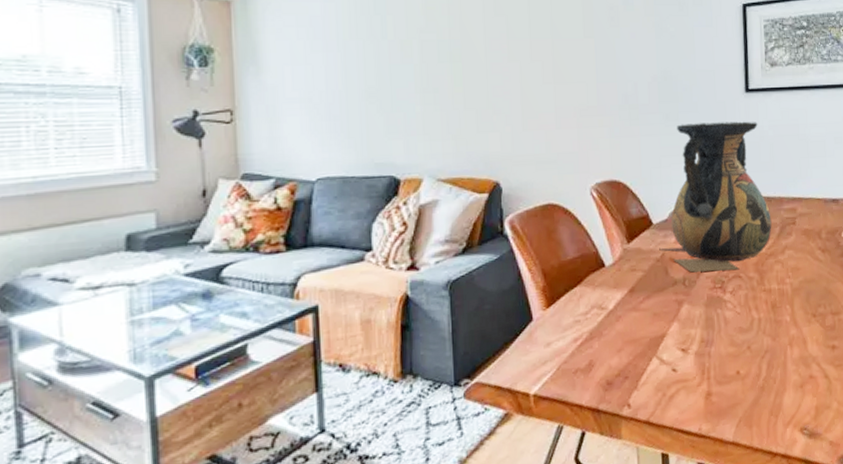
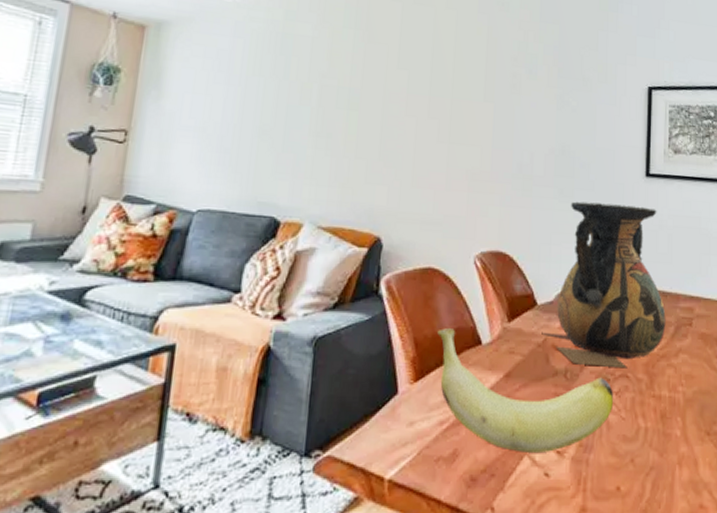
banana: none [563,256,729,355] -> present [437,328,614,452]

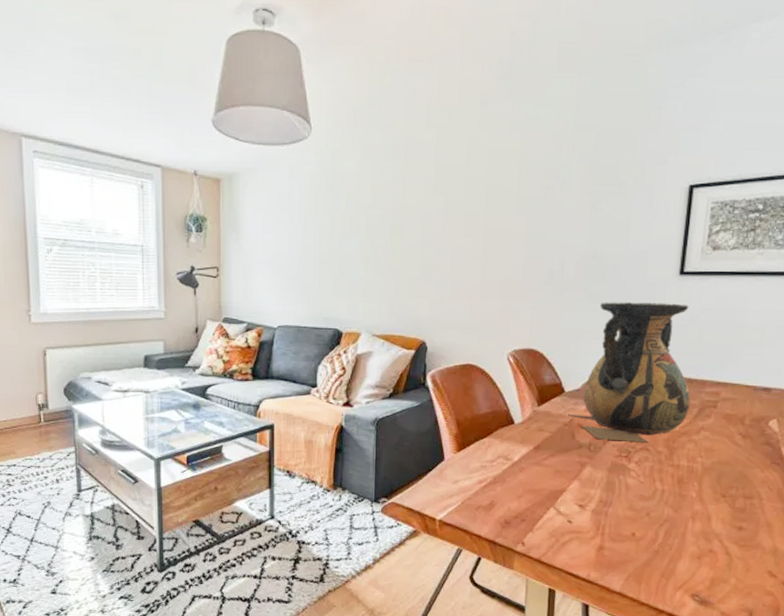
banana: present [437,328,614,452] -> none [476,412,634,506]

